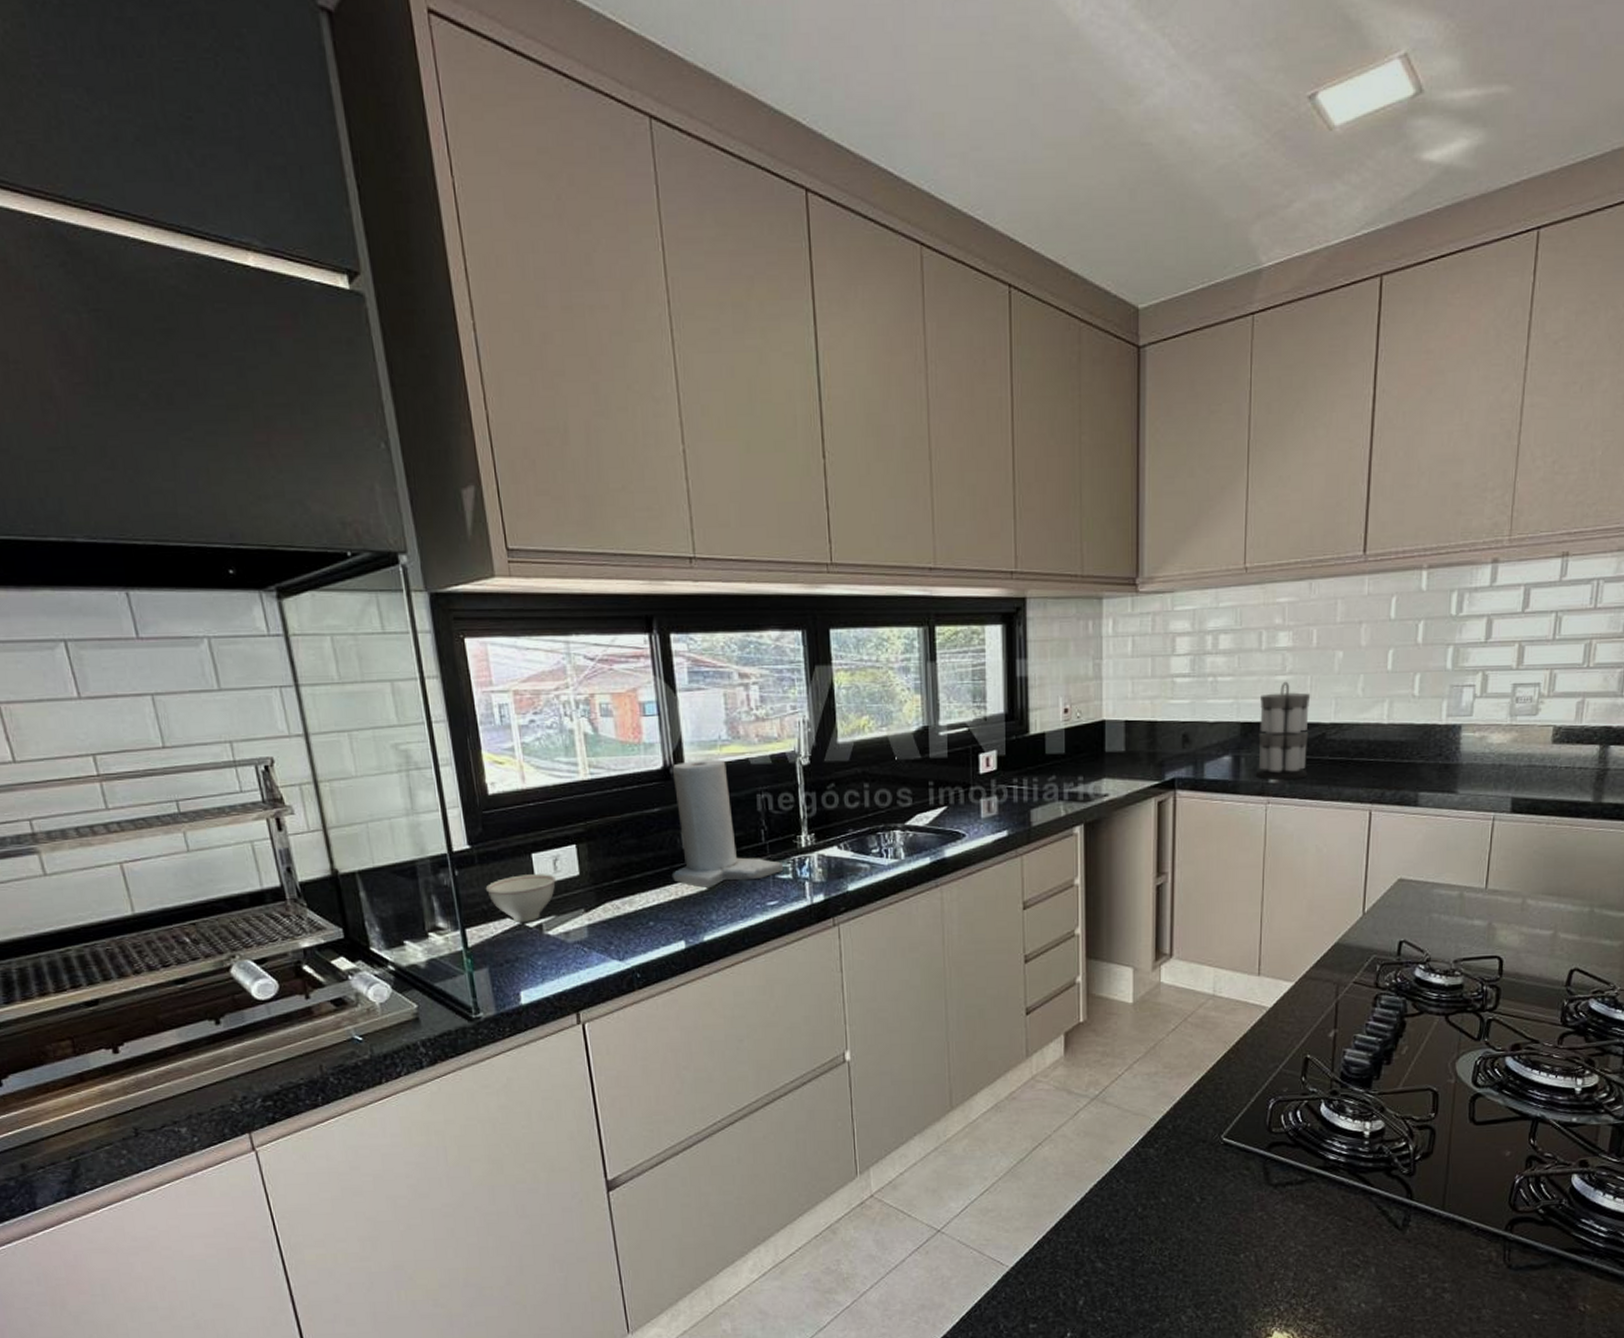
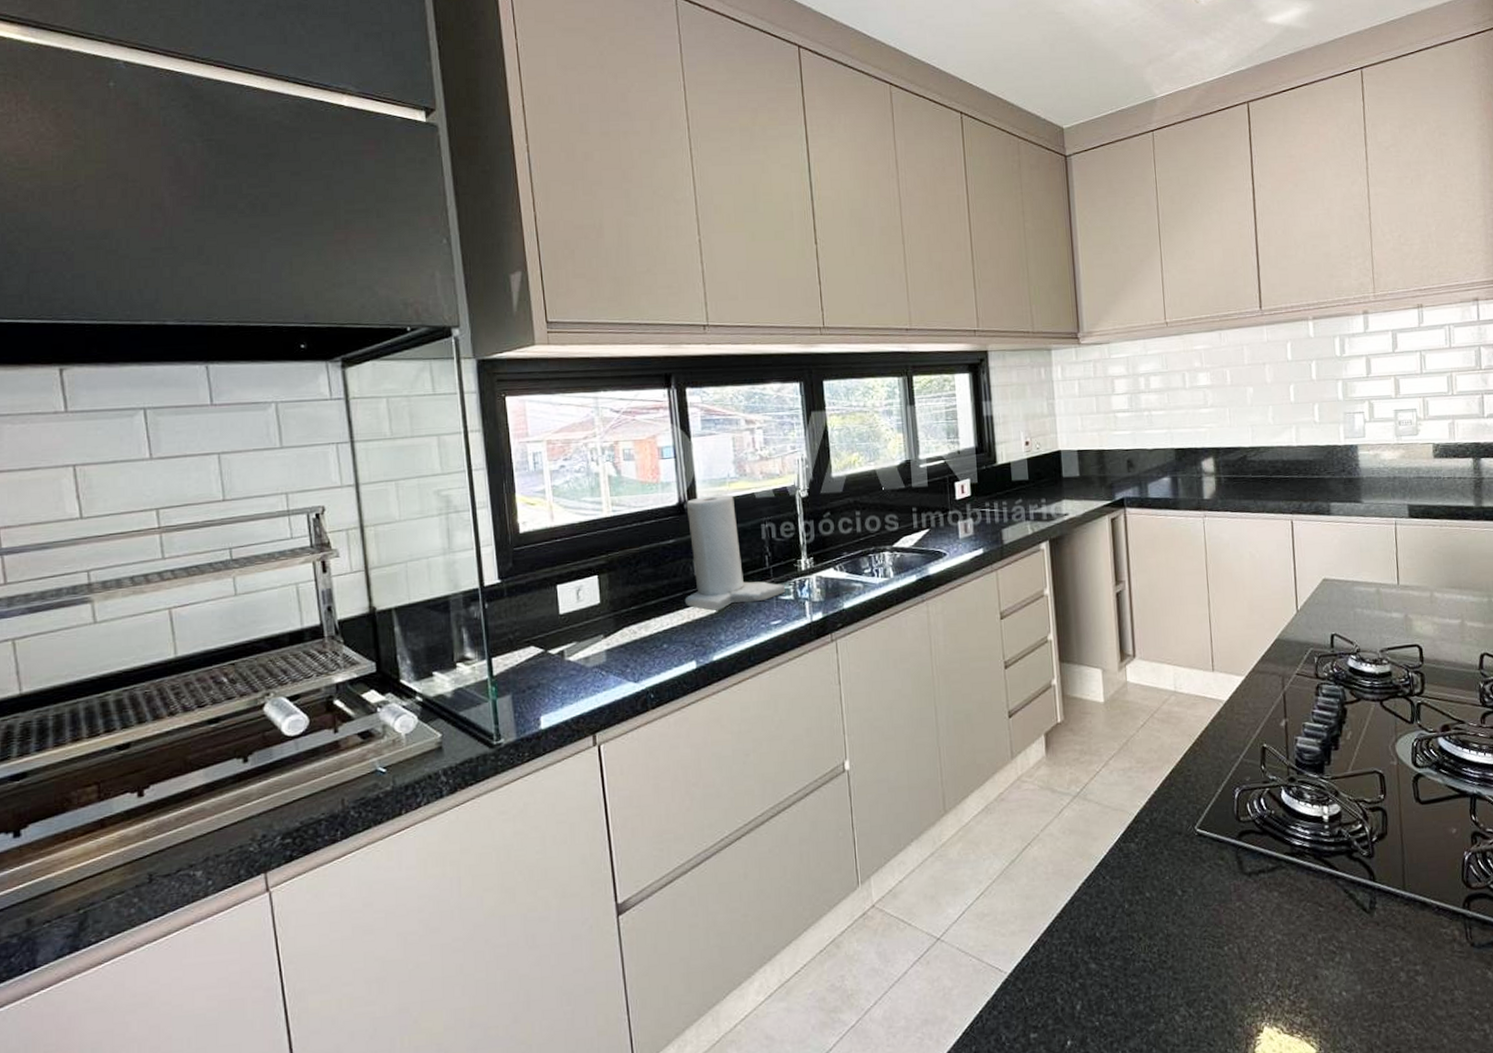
bowl: present [485,874,557,922] -> none [512,603,579,650]
spice rack: present [1255,681,1311,780] -> none [1189,413,1236,496]

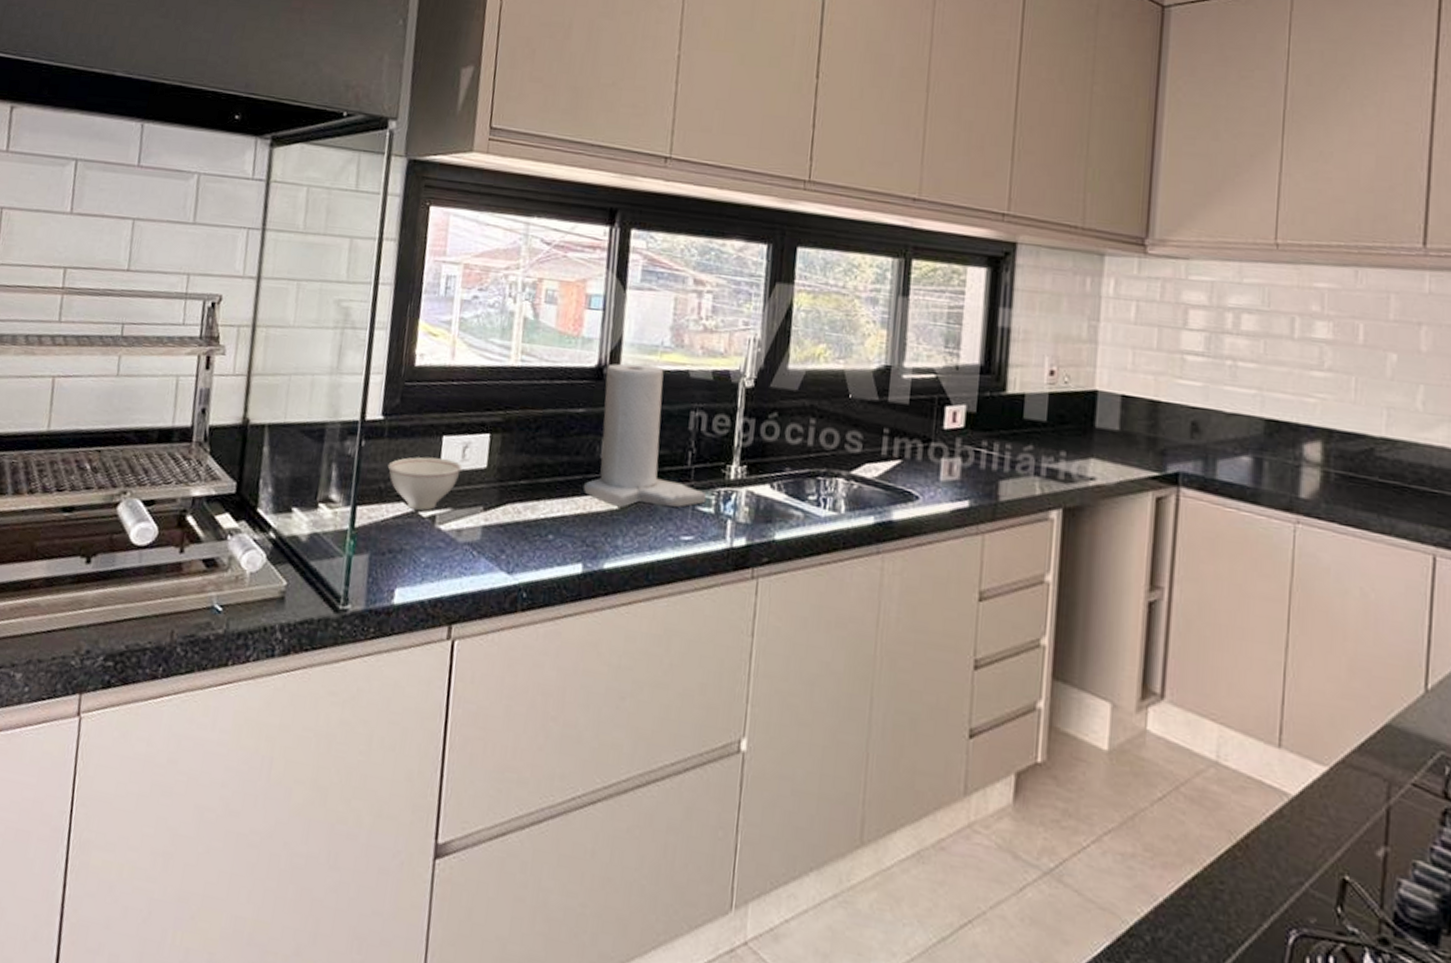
bowl: none [512,603,579,650] -> present [387,456,463,511]

